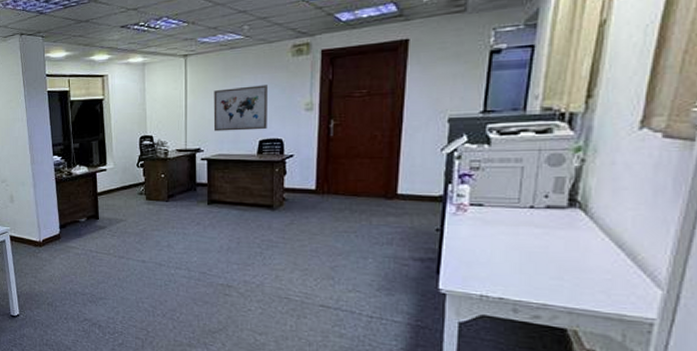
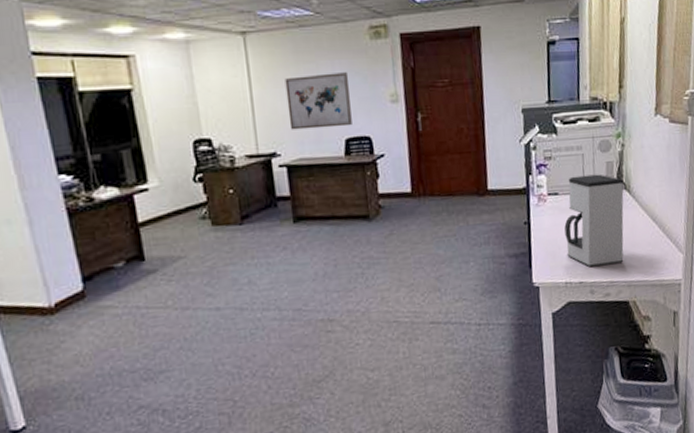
coffee maker: none [487,189,578,287] -> present [564,174,624,268]

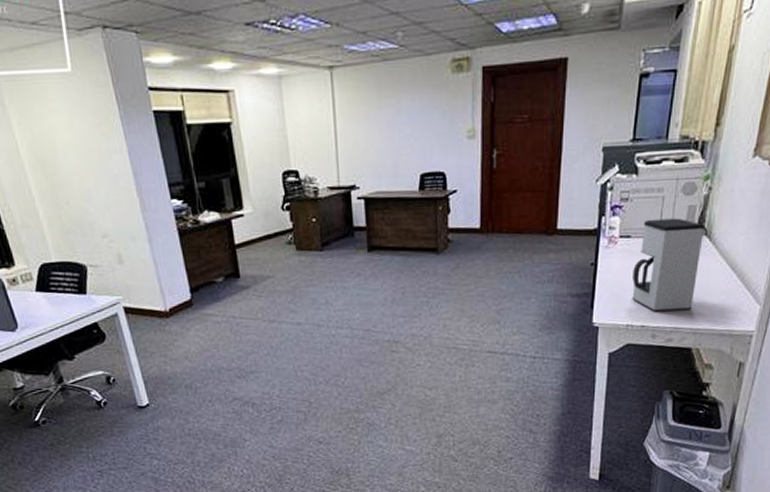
wall art: present [284,72,352,130] -> none [367,107,428,164]

